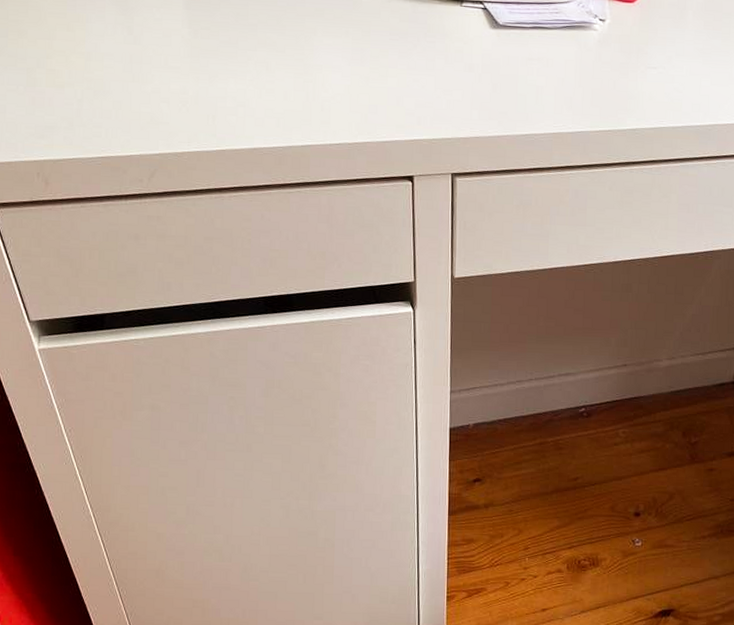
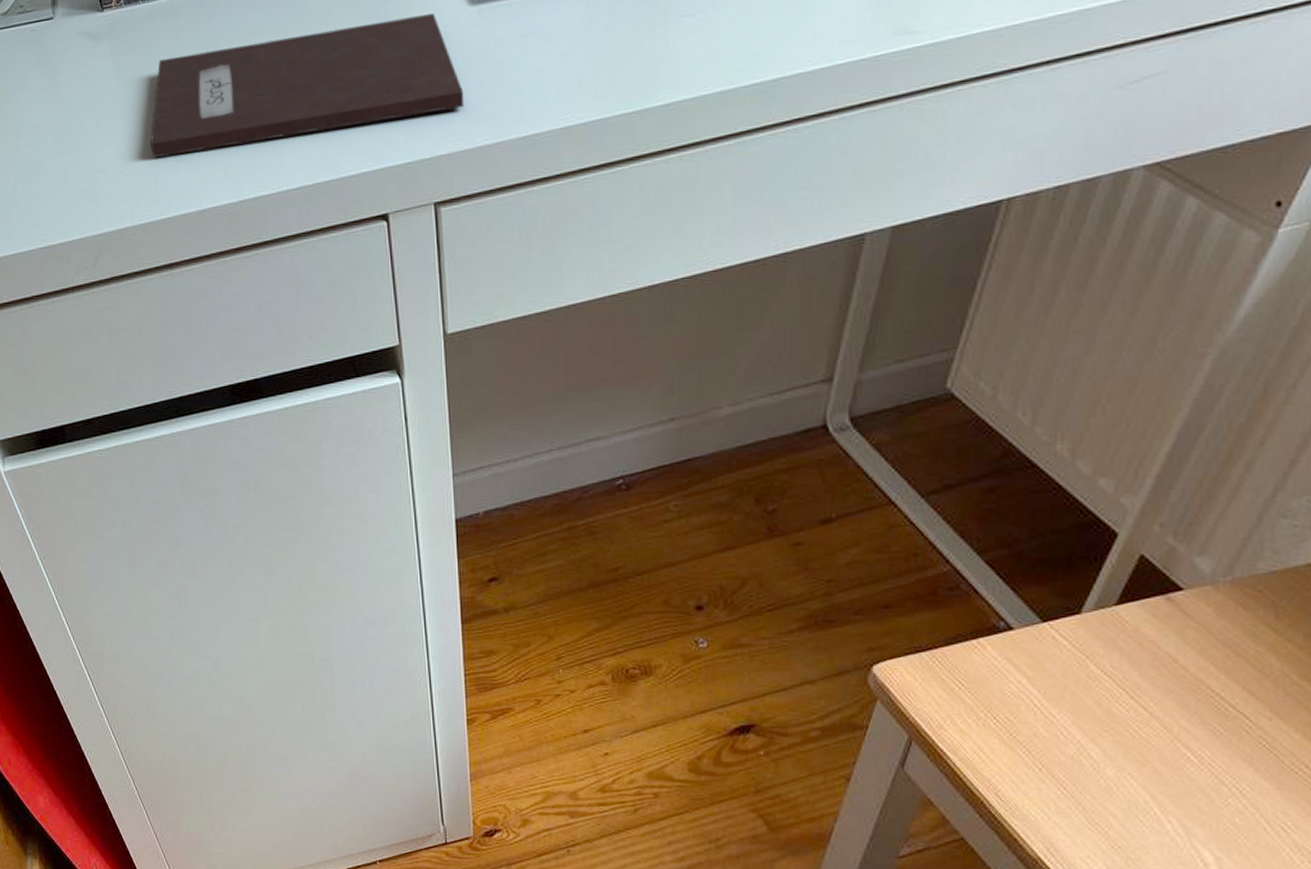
notebook: none [212,20,482,104] -> present [150,13,465,158]

